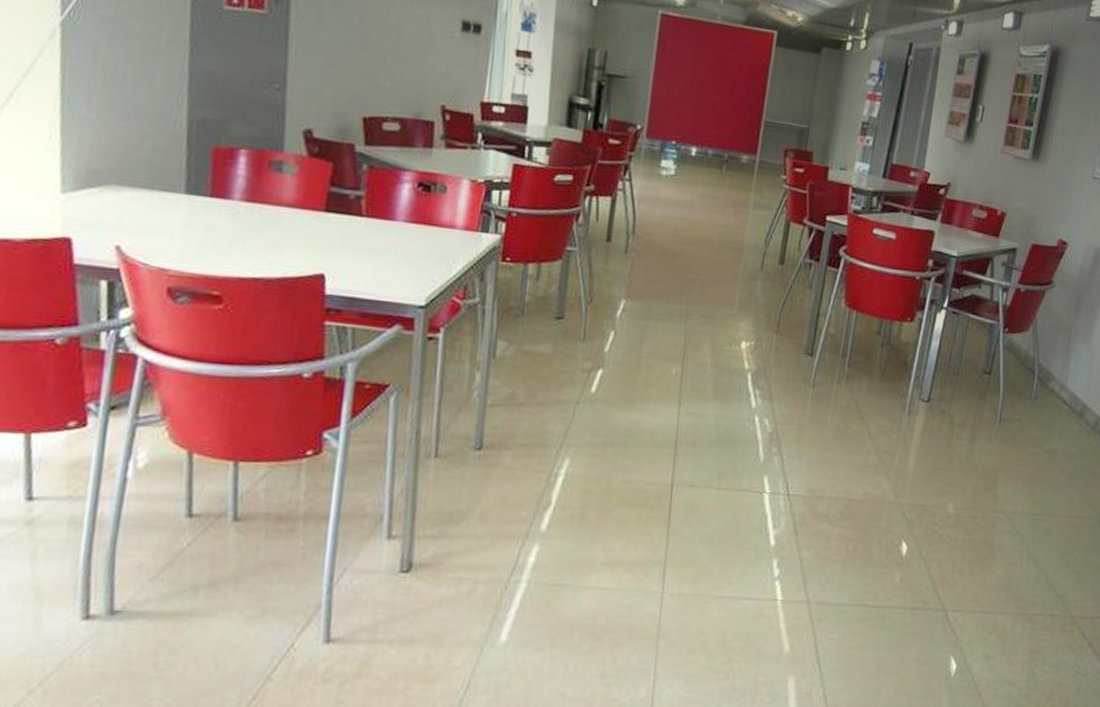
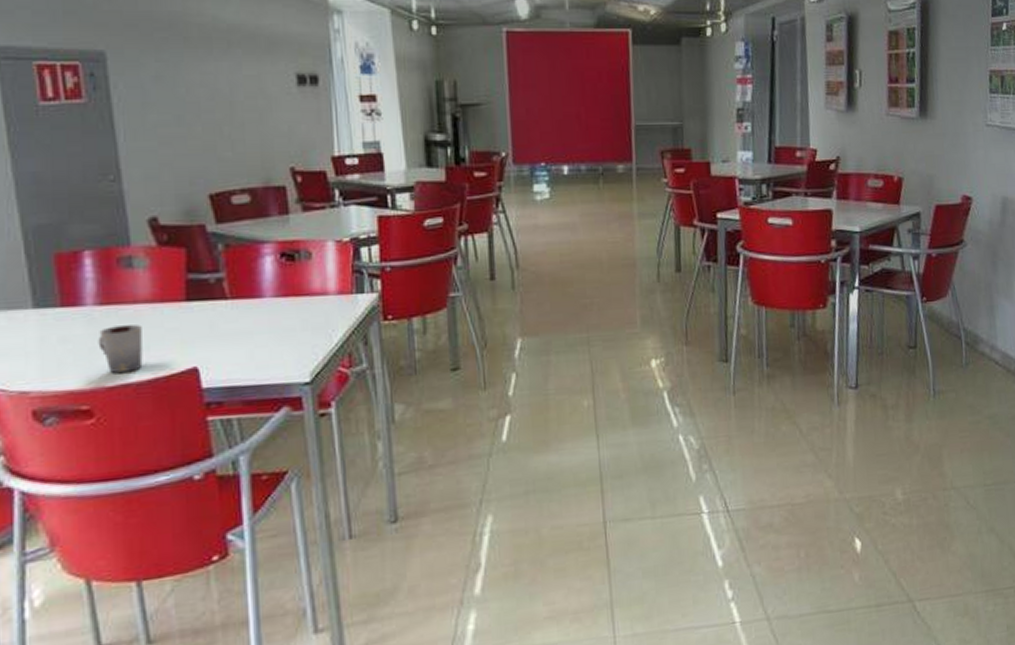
cup: none [238,223,280,268] -> present [98,325,143,373]

